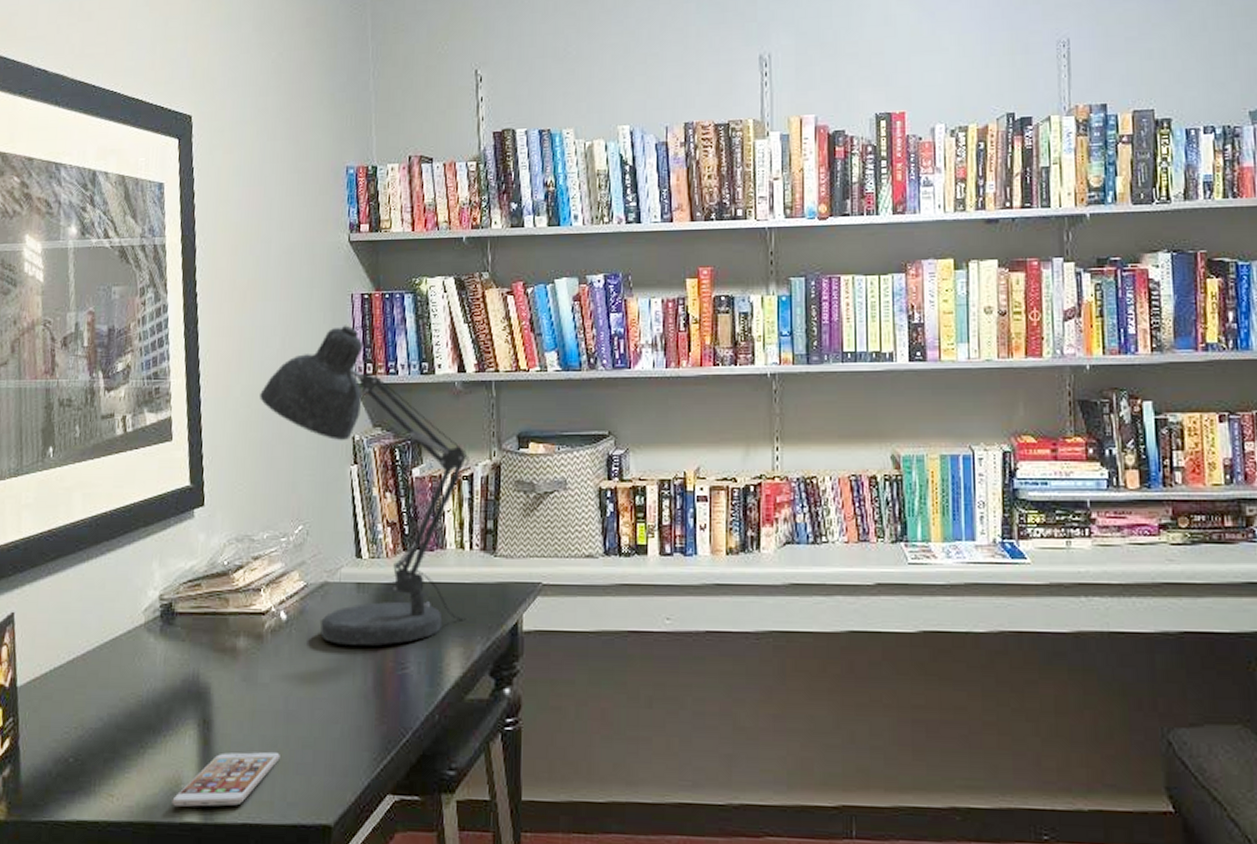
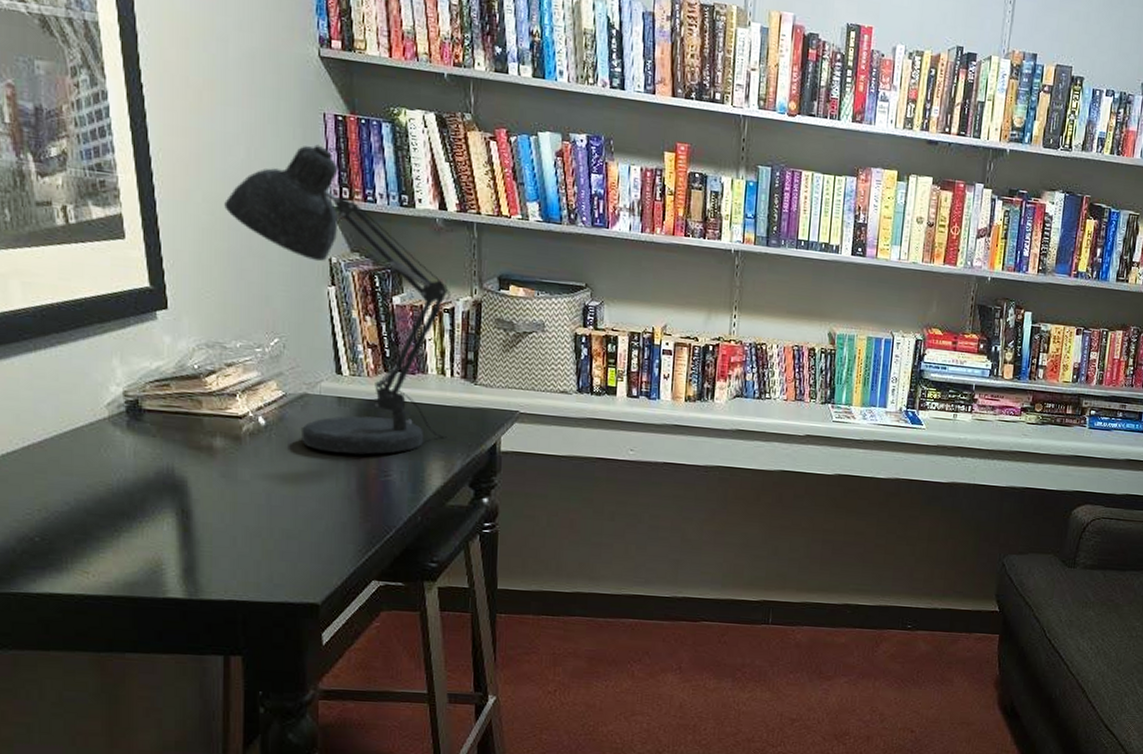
smartphone: present [172,751,280,807] -> none [153,539,265,585]

